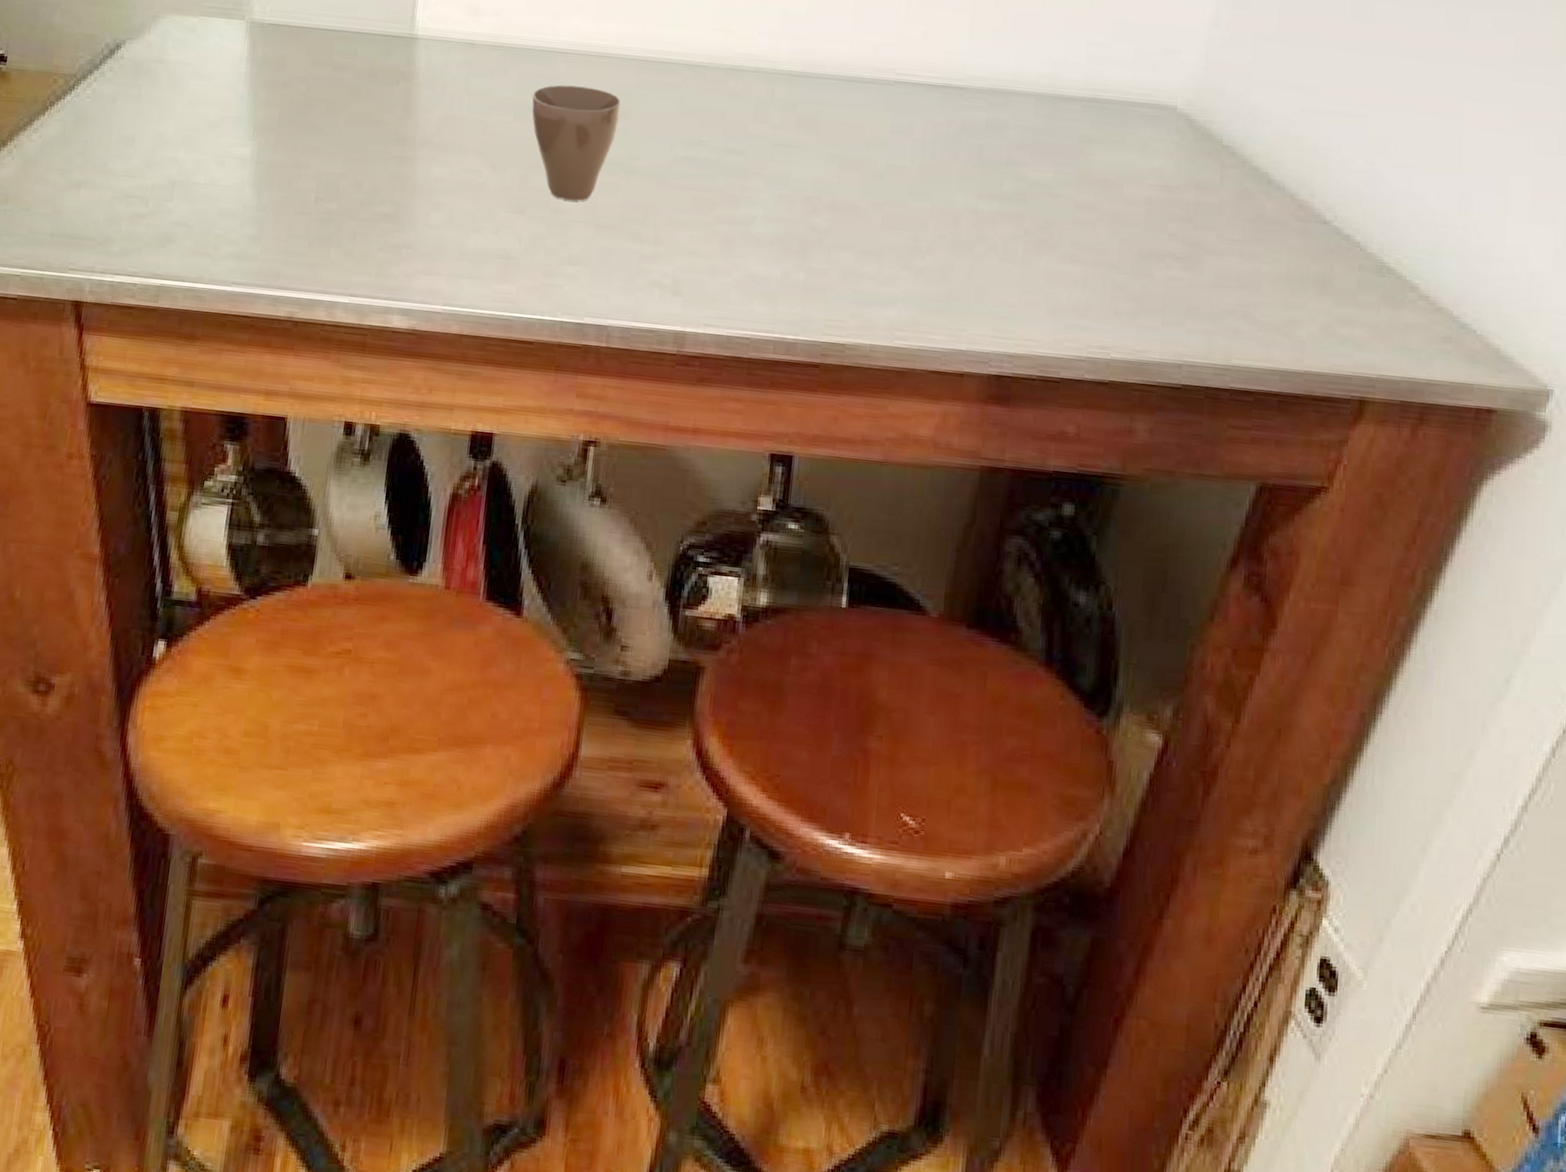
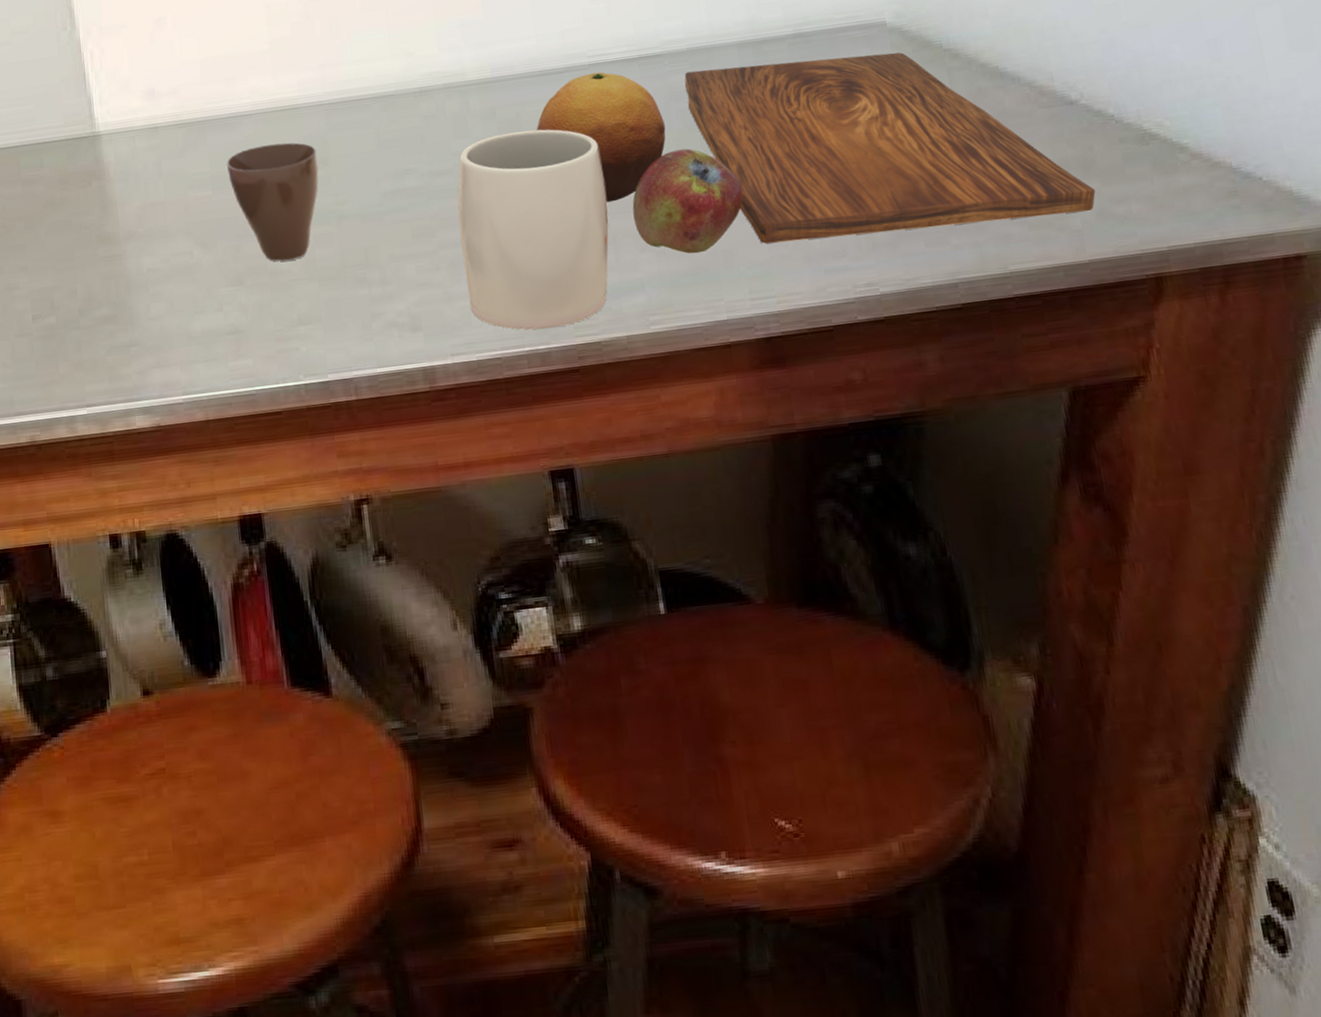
mug: none [732,127,886,322] -> present [458,129,609,330]
fruit: none [831,89,952,216] -> present [536,72,666,203]
fruit: none [902,181,1009,283] -> present [632,148,744,254]
cutting board: none [977,110,1326,325] -> present [684,52,1096,244]

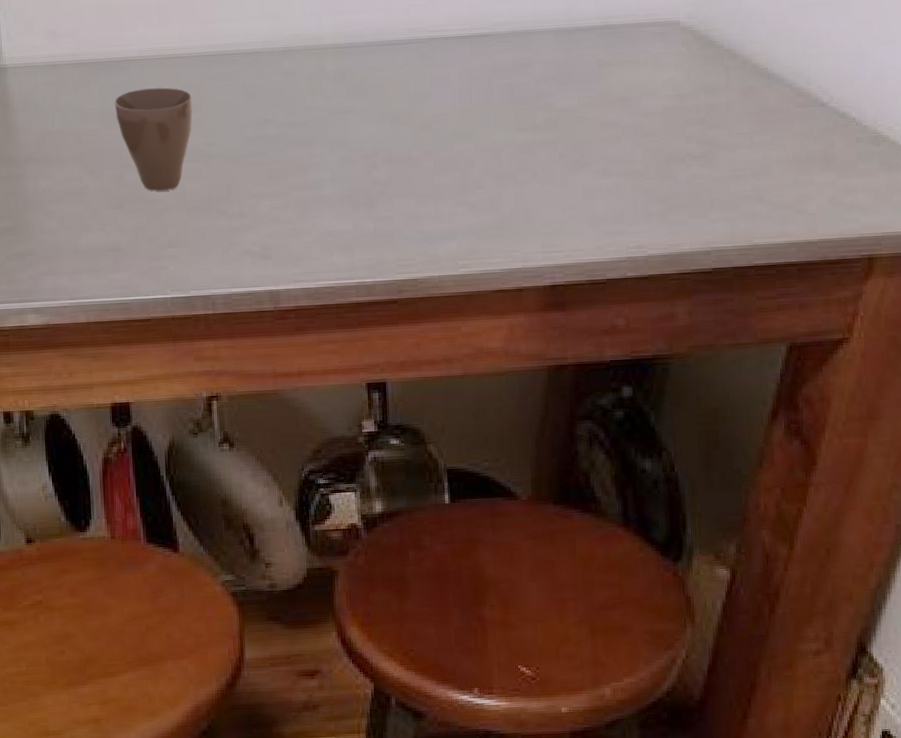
mug: present [458,129,609,330] -> none [308,92,433,266]
fruit: present [536,72,666,203] -> none [379,46,487,161]
fruit: present [632,148,744,254] -> none [453,119,546,211]
cutting board: present [684,52,1096,244] -> none [506,49,831,206]

